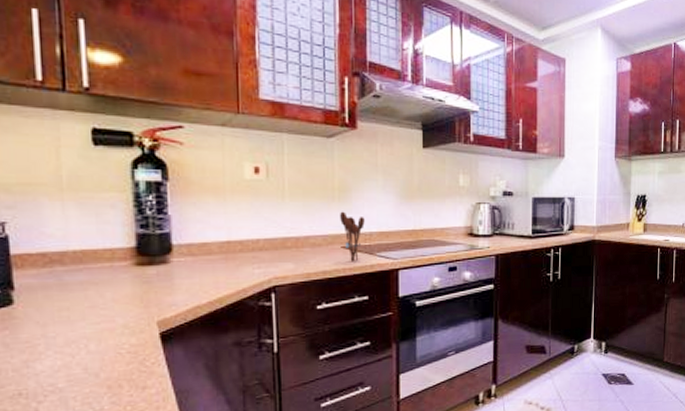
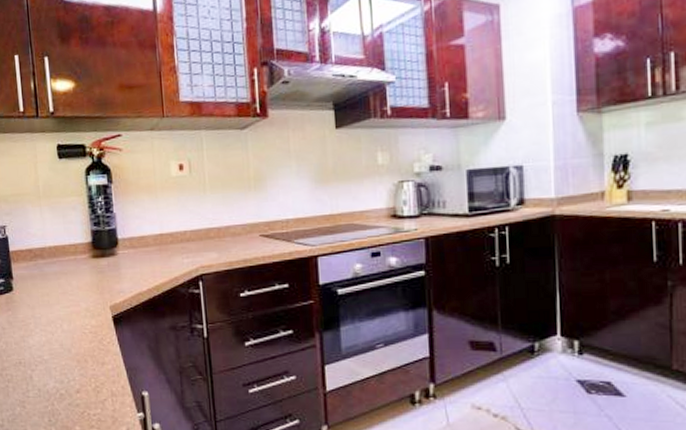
utensil holder: present [340,211,365,262] -> none [257,200,281,250]

